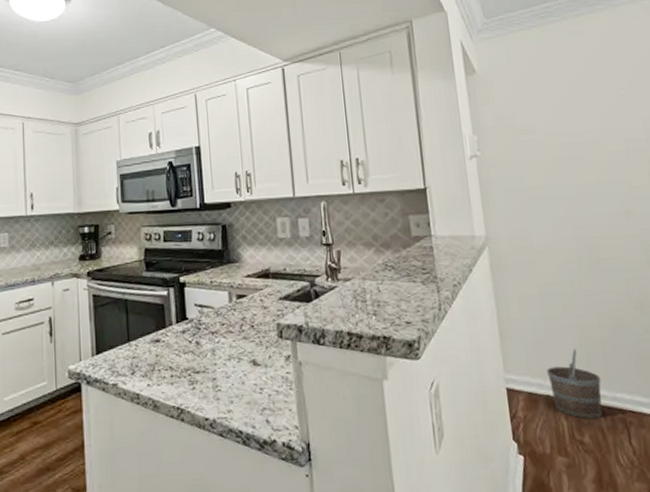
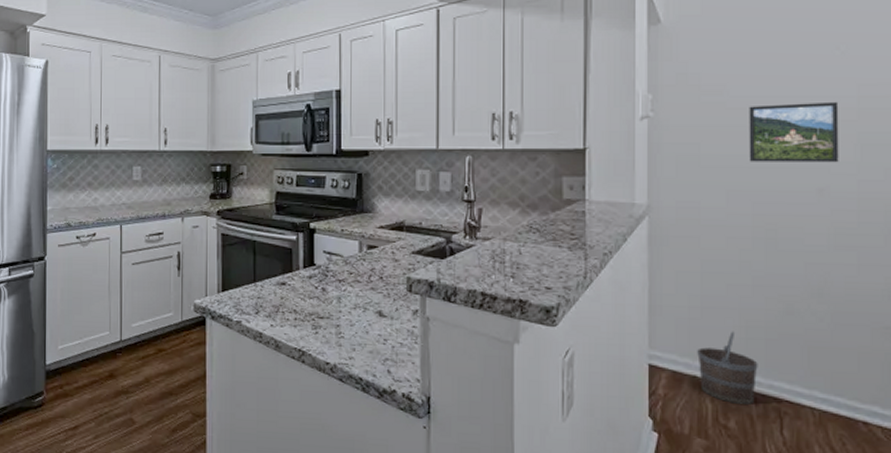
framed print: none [558,134,638,191] -> present [749,101,839,163]

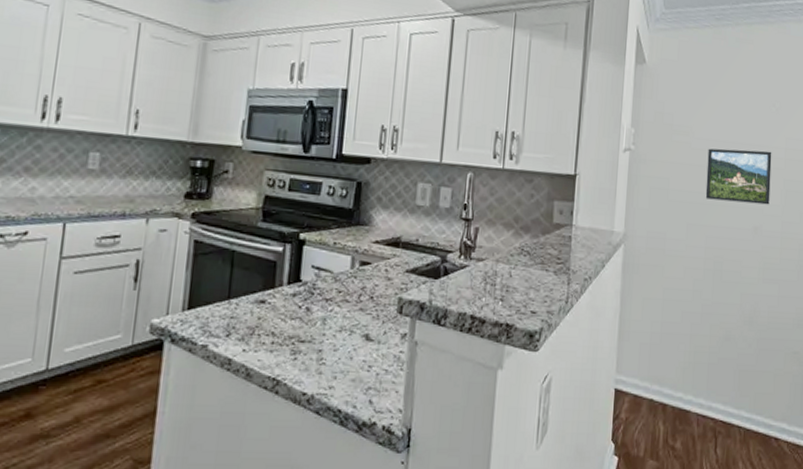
bucket: present [697,331,758,404] -> none [655,356,702,425]

